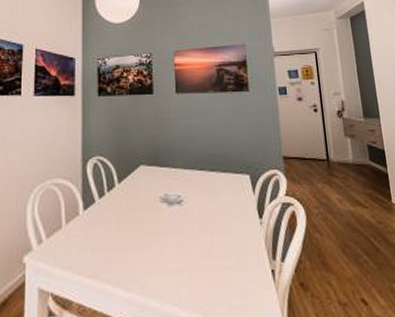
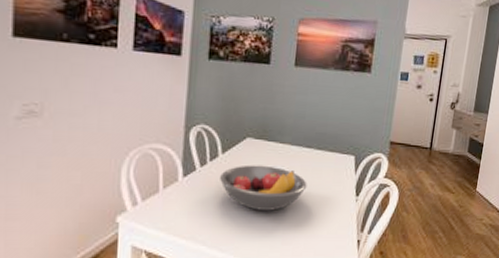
fruit bowl: none [119,192,206,241] -> present [220,165,307,211]

